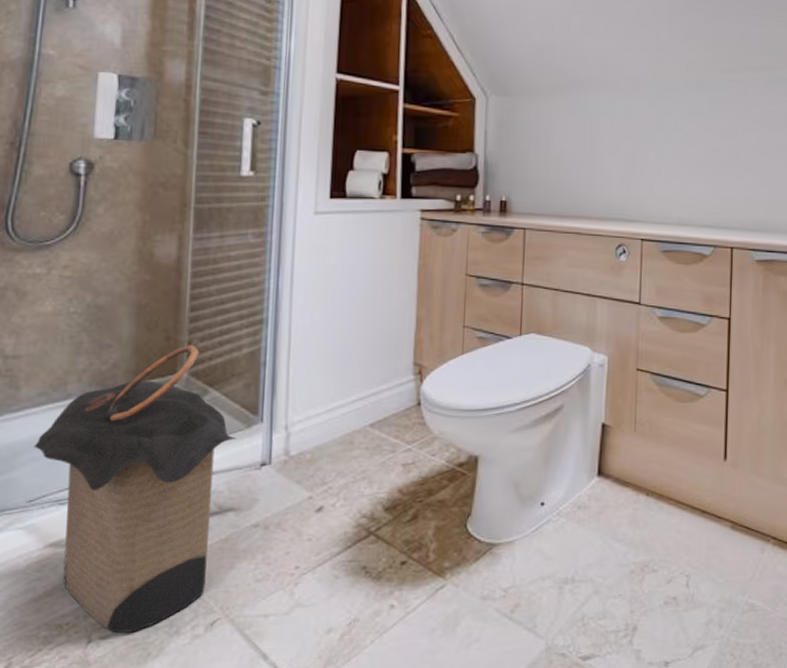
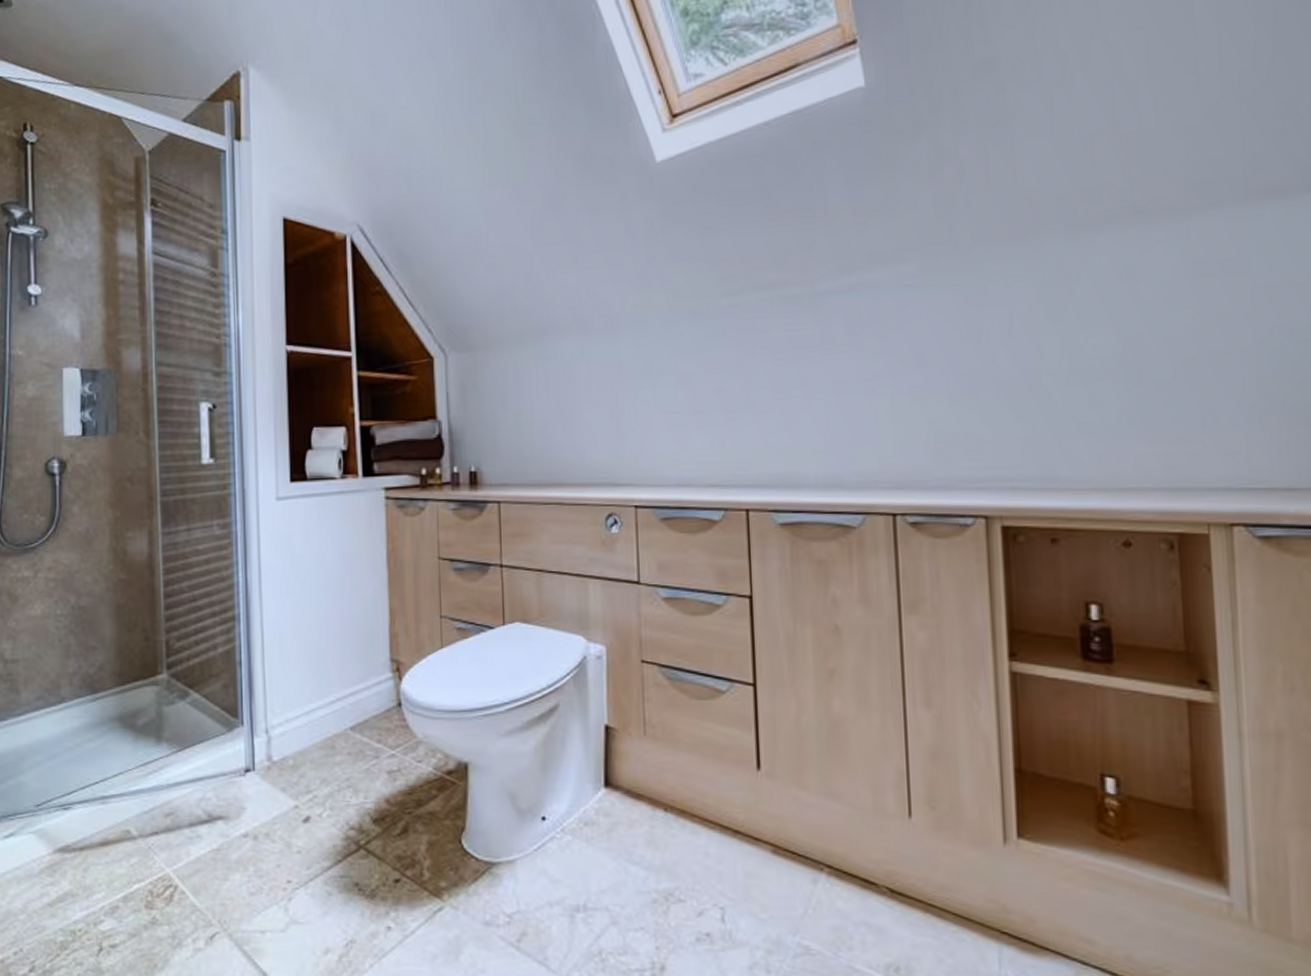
laundry hamper: present [33,345,237,633] -> none [36,645,220,943]

